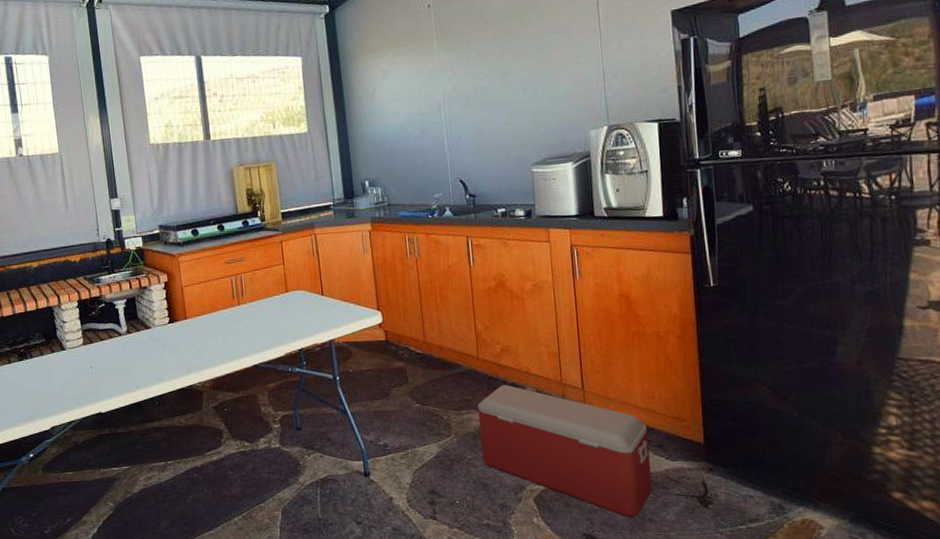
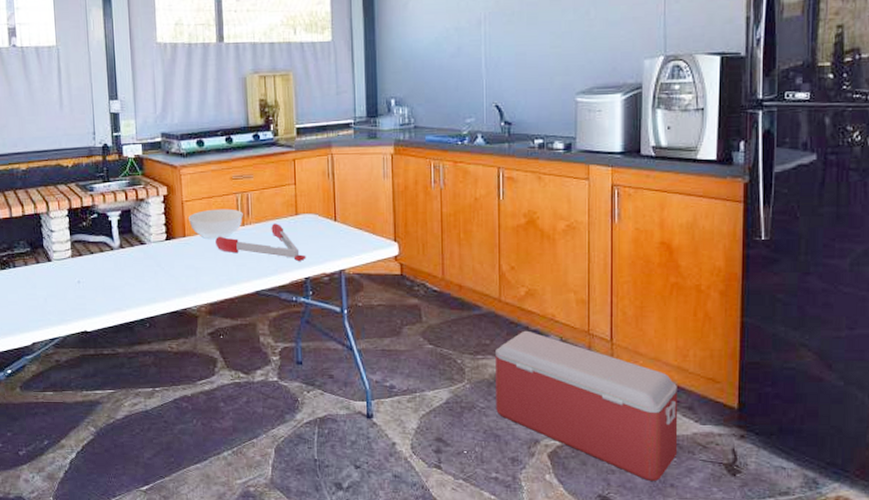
bowl: none [188,290,239,320] -> present [189,208,243,240]
tongs: none [214,301,299,334] -> present [215,223,306,261]

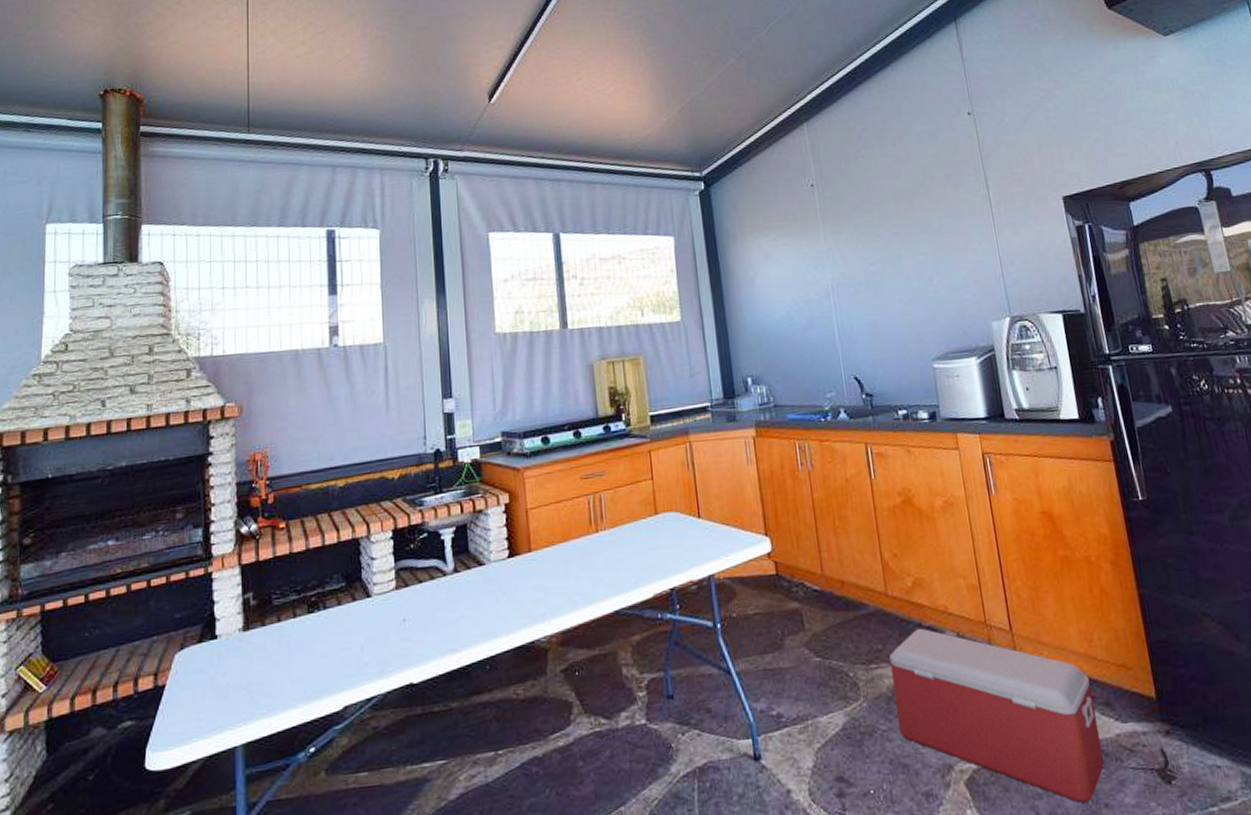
bowl: present [189,208,243,240] -> none [534,513,597,553]
tongs: present [215,223,306,261] -> none [566,526,670,569]

